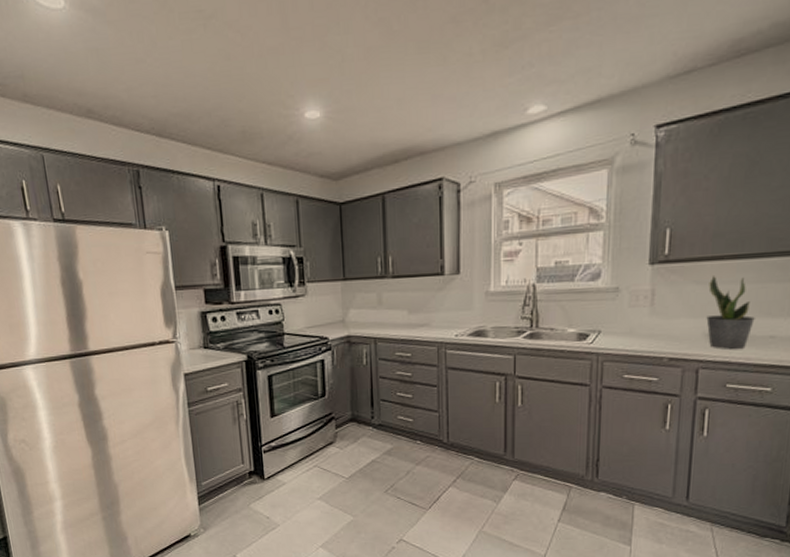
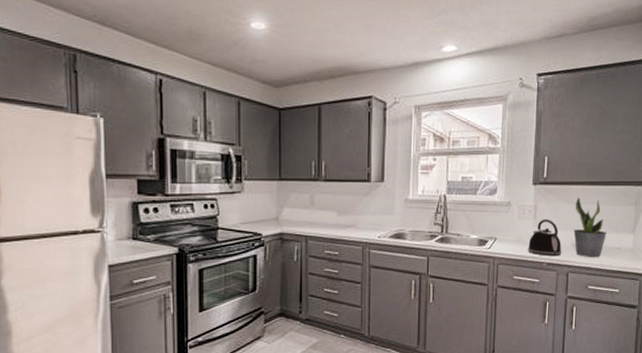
kettle: none [641,304,690,351] -> present [527,218,562,257]

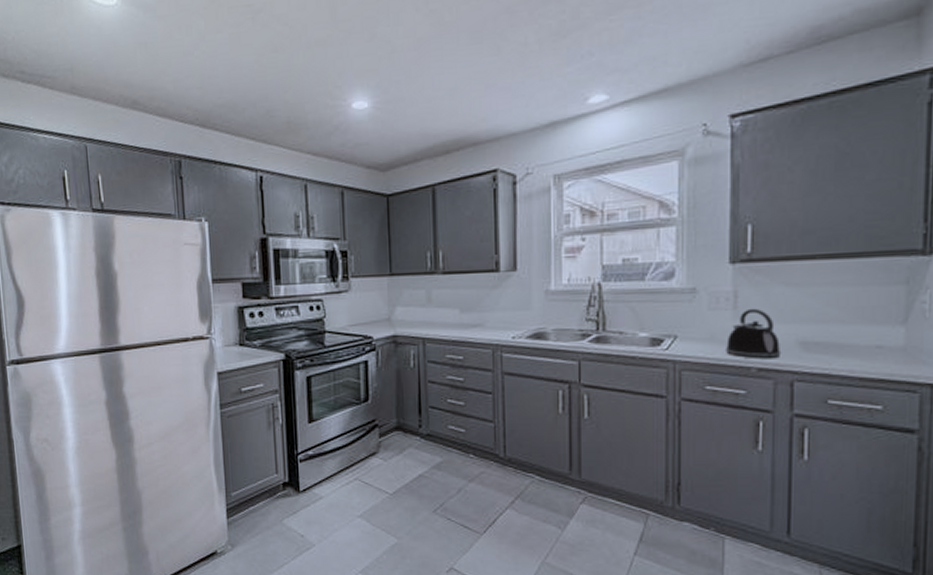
potted plant: present [573,196,607,258] -> none [799,275,857,361]

